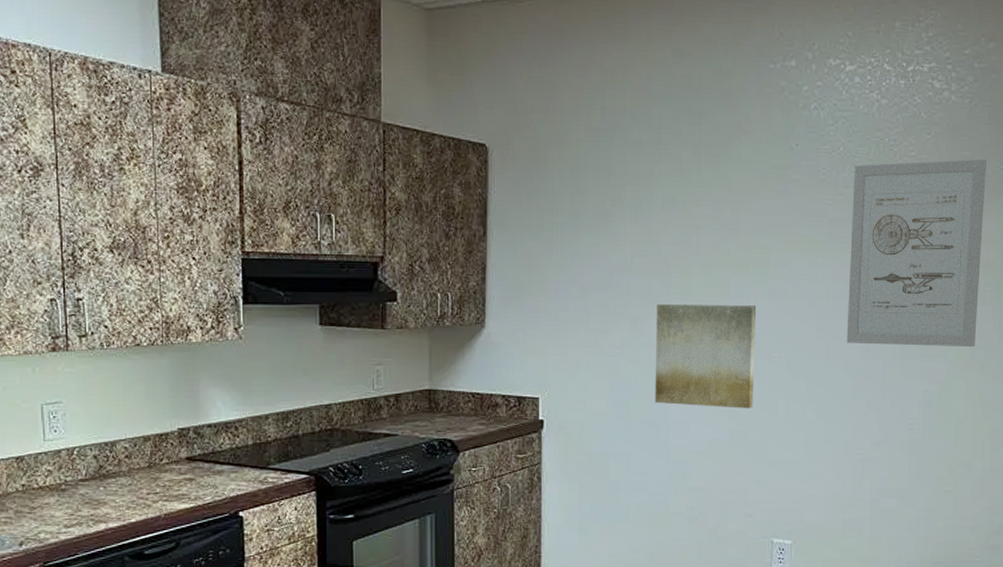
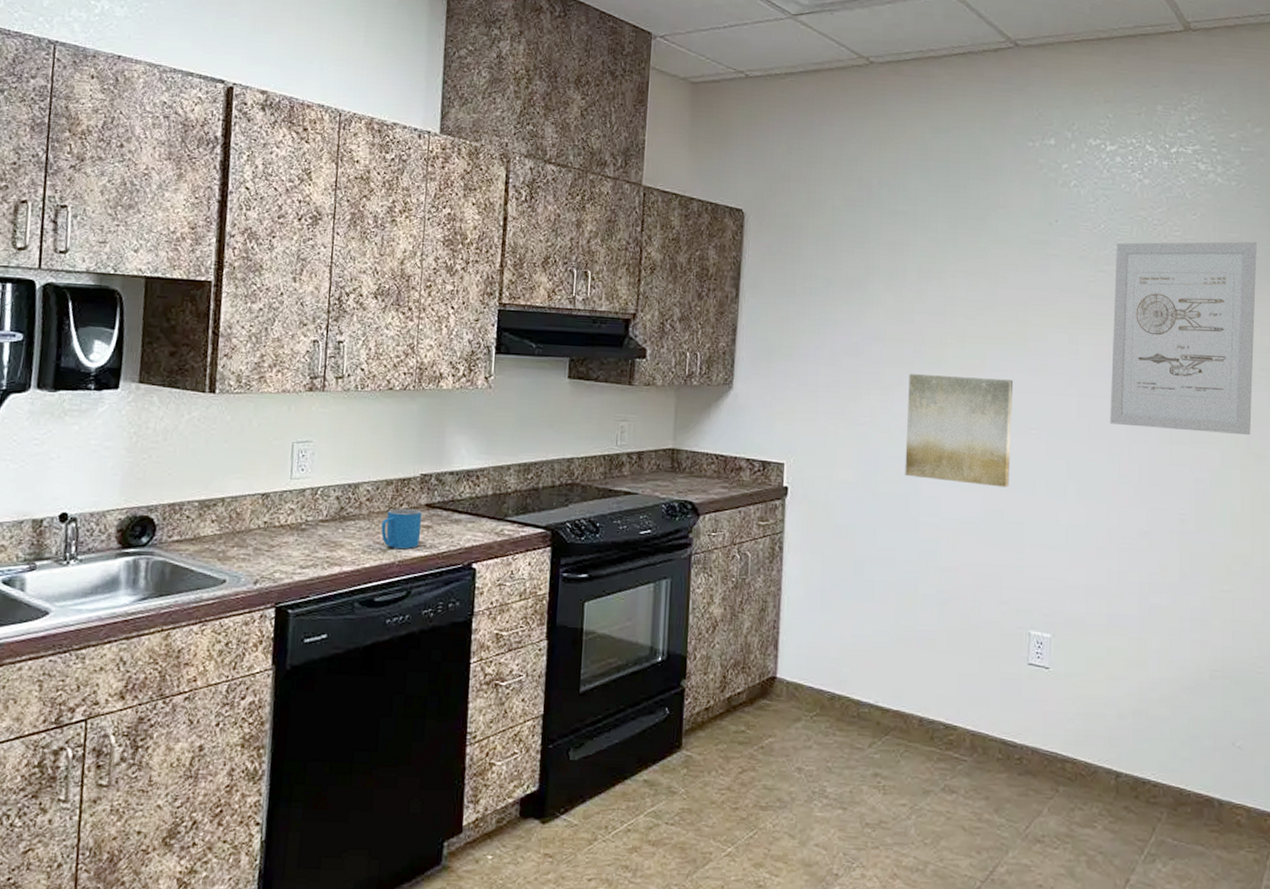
mug: none [143,462,184,503] -> present [381,508,423,550]

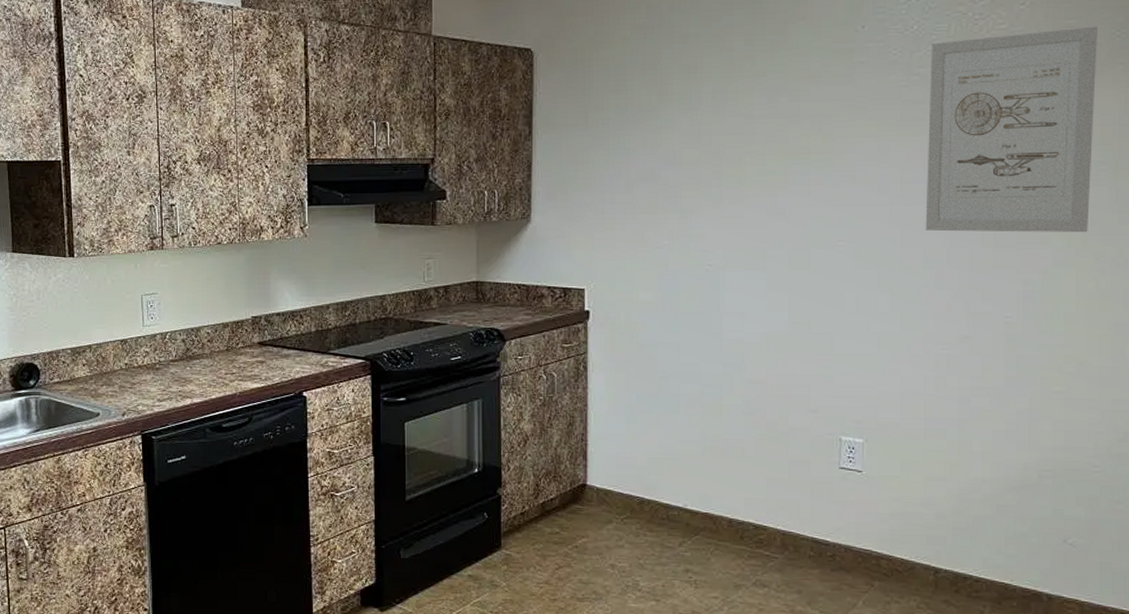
mug: present [381,508,423,550] -> none [222,346,256,383]
wall art: present [905,374,1014,487] -> none [706,194,819,300]

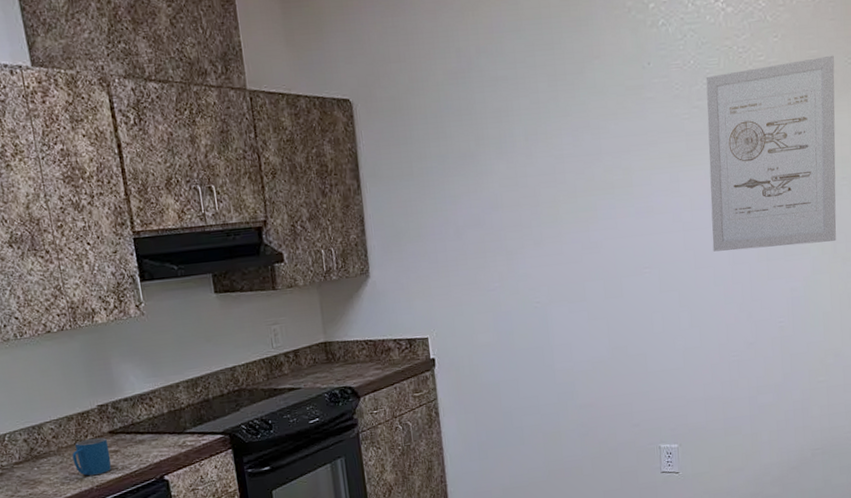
mug: none [222,346,256,383] -> present [72,437,111,476]

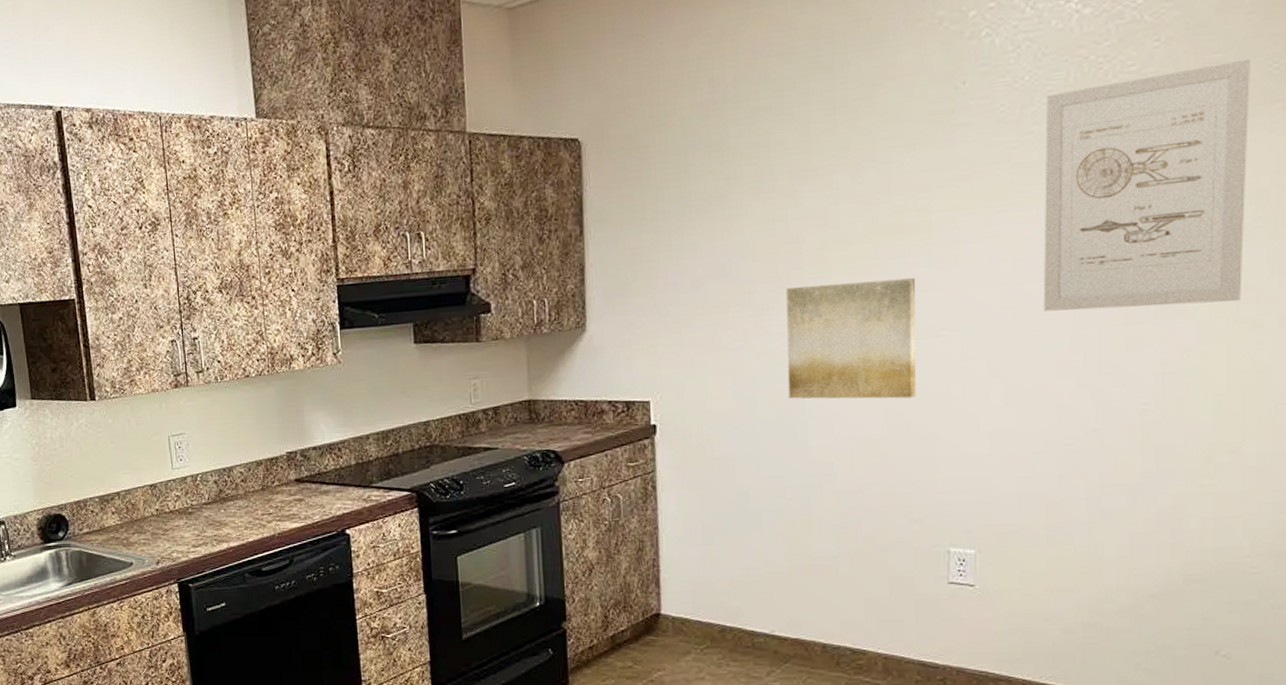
mug: present [72,437,111,476] -> none [258,484,295,523]
wall art: none [529,226,630,331] -> present [786,278,916,399]

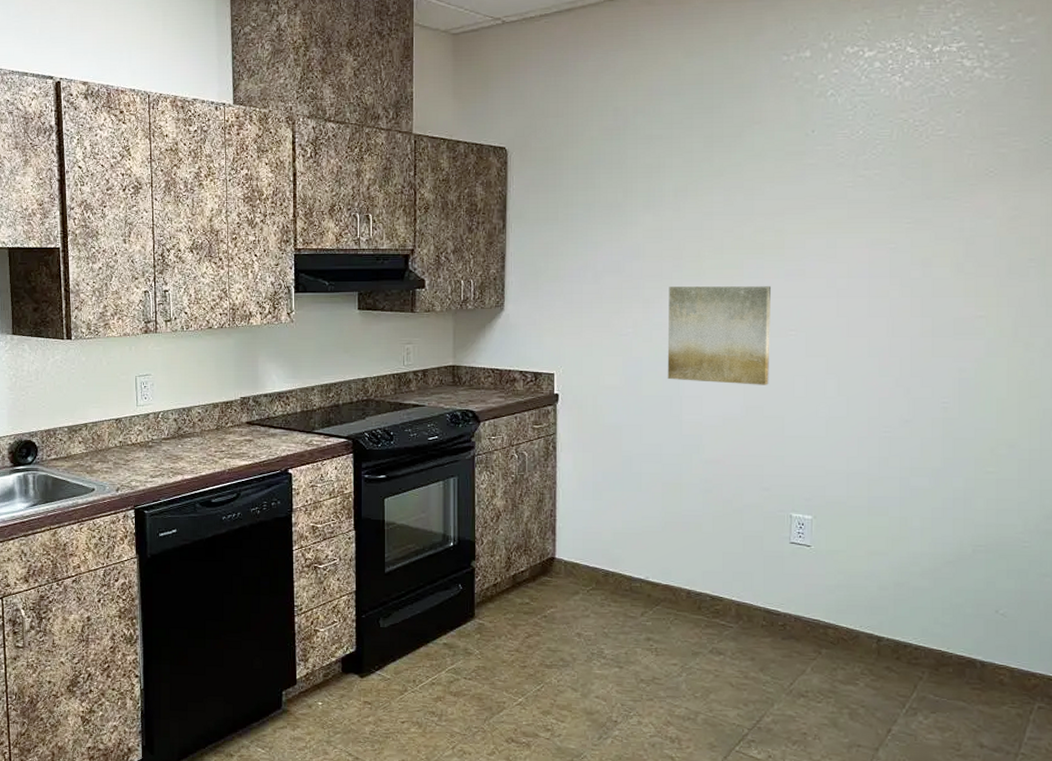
wall art: present [1043,58,1250,312] -> none [869,133,1027,325]

